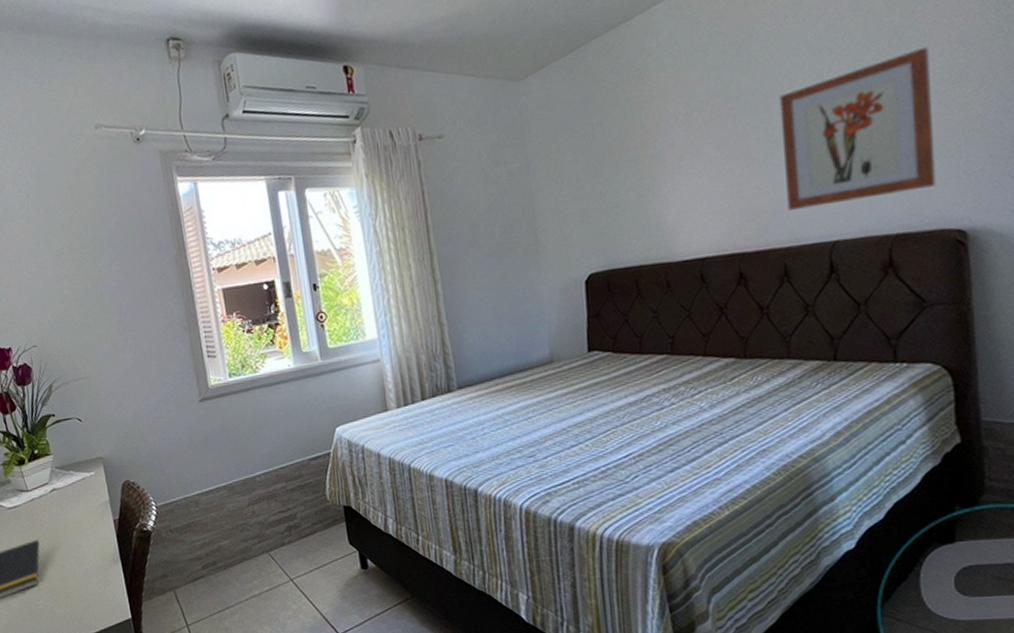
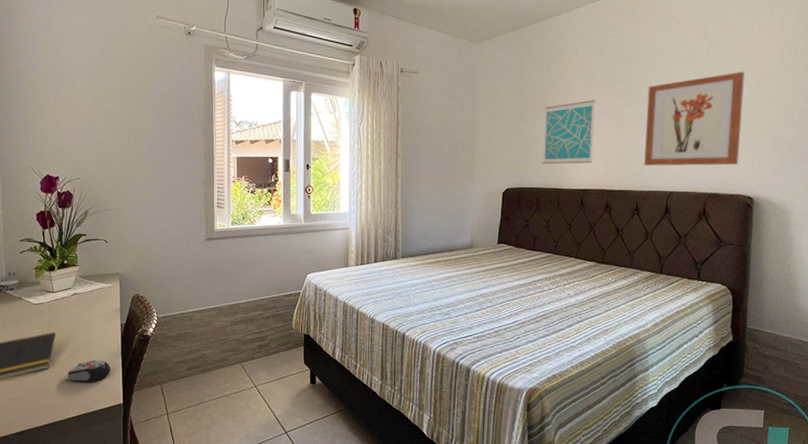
computer mouse: none [60,567,111,598] -> present [68,360,111,383]
wall art: none [628,129,710,233] -> present [542,100,596,165]

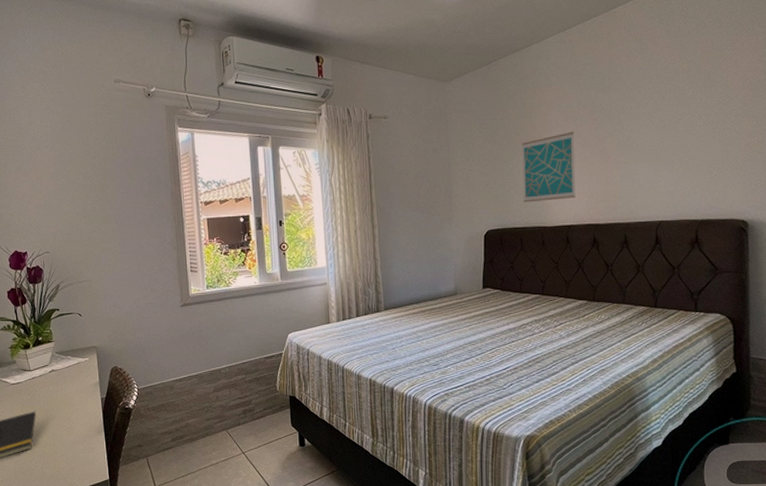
computer mouse: present [68,360,111,383] -> none [51,436,95,461]
wall art: present [644,71,745,166] -> none [628,89,730,196]

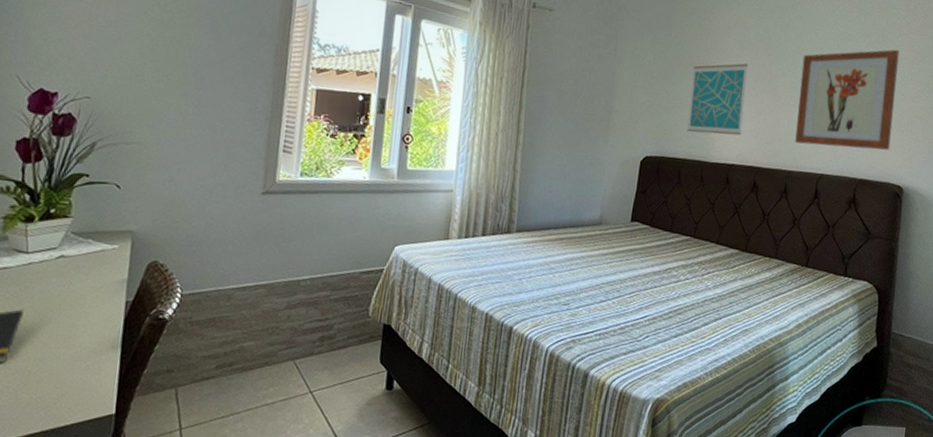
wall art: none [628,89,730,196] -> present [795,49,899,150]

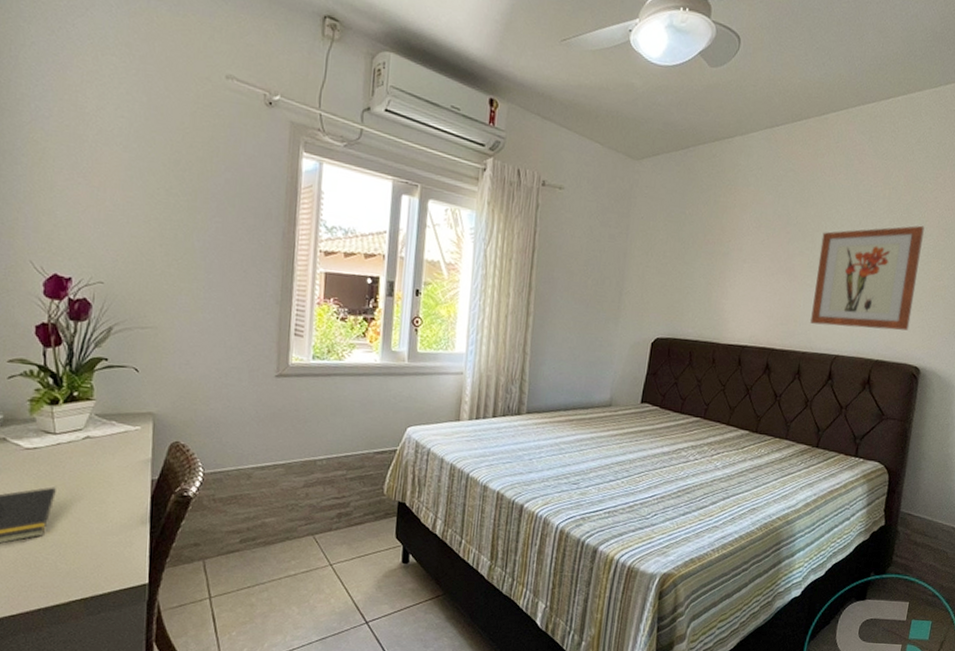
wall art: present [687,63,749,136] -> none [699,241,765,317]

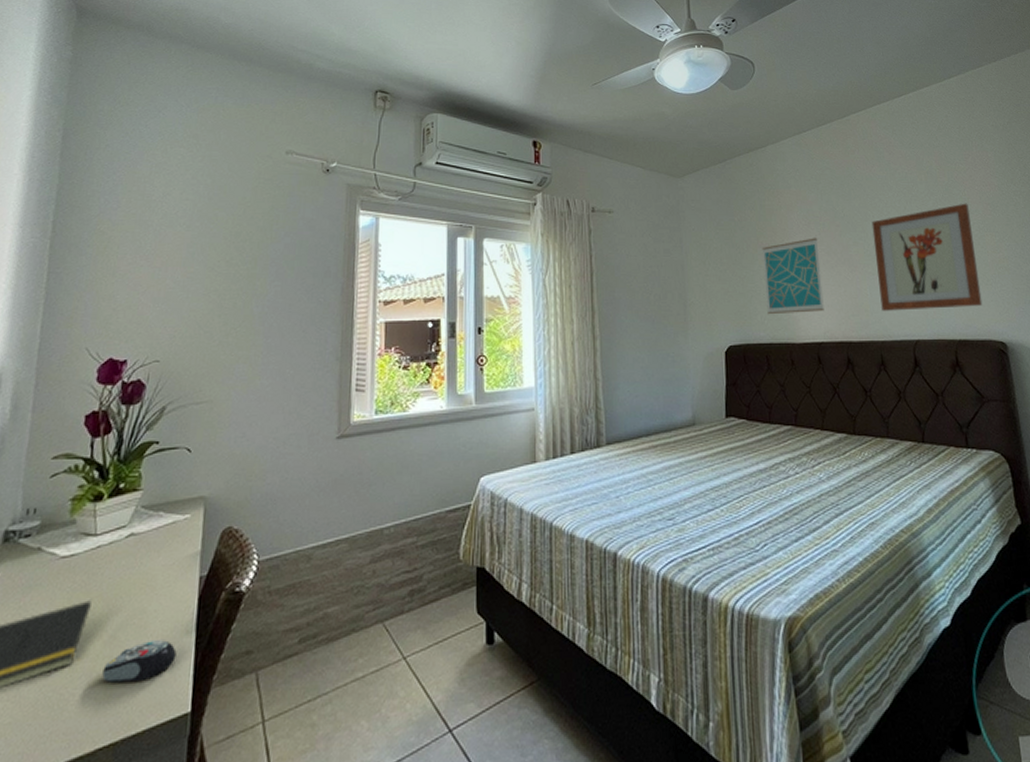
computer mouse: none [70,525,134,556] -> present [102,640,177,684]
wall art: none [699,241,765,317] -> present [762,238,824,315]

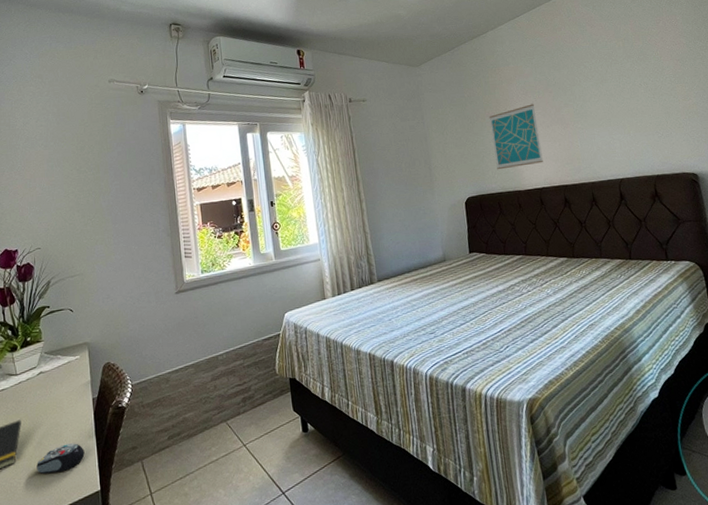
wall art: present [871,203,983,311] -> none [579,61,676,158]

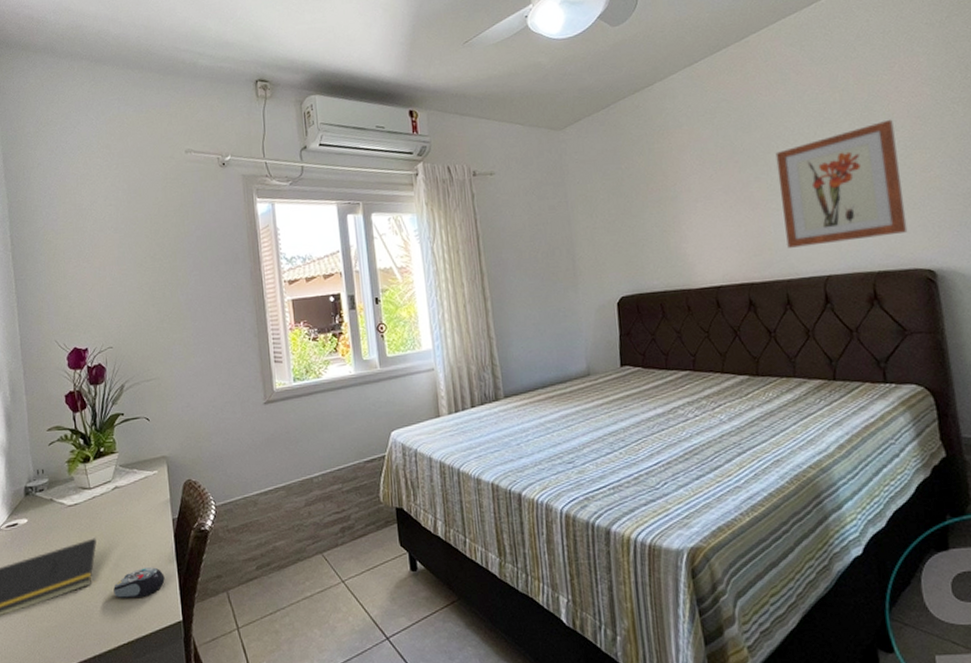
wall art: present [489,104,543,170] -> none [652,177,723,263]
wall art: none [579,61,676,158] -> present [775,119,908,248]

